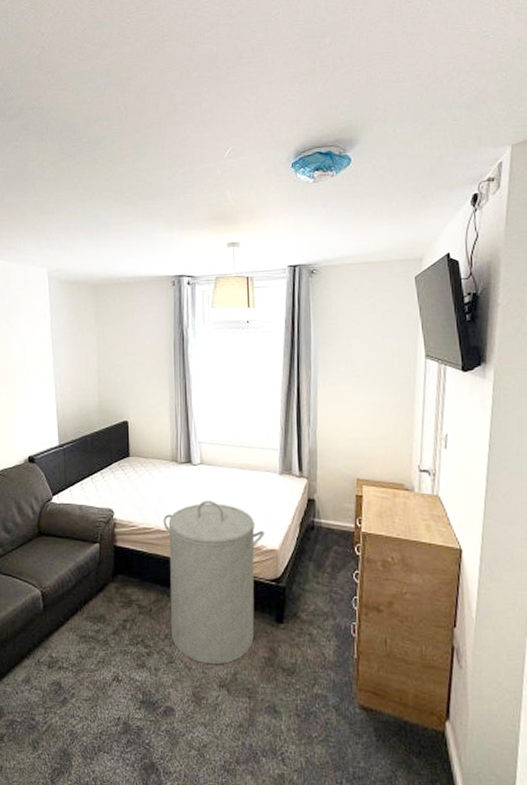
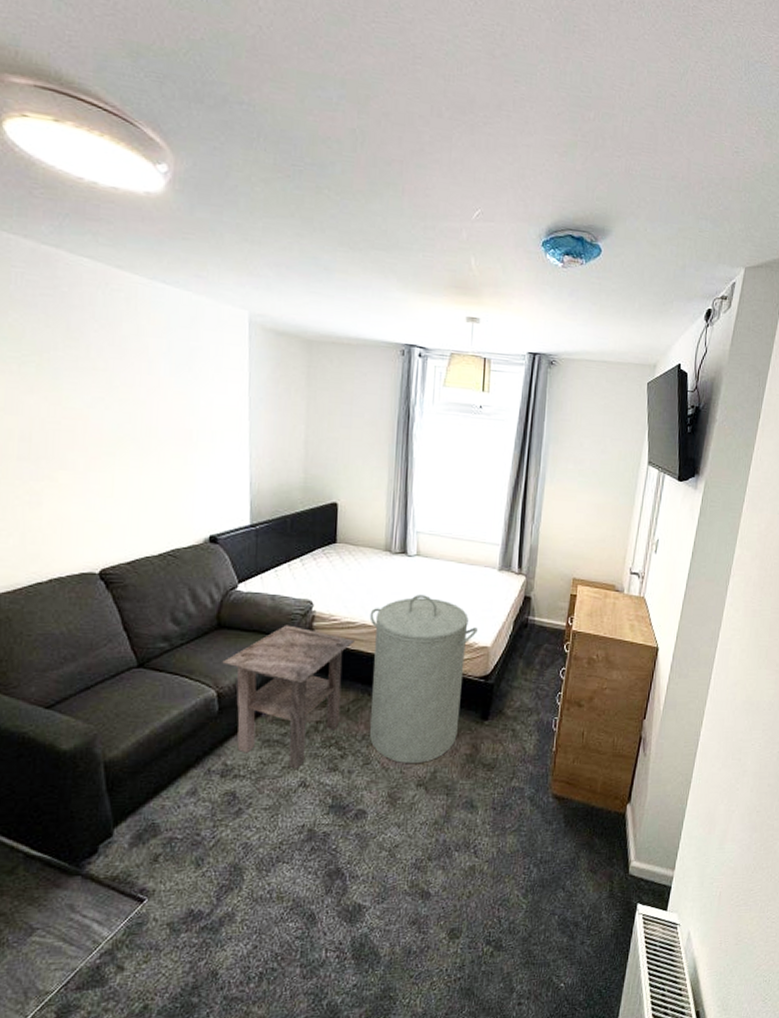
side table: none [44,531,152,664] -> present [222,625,355,769]

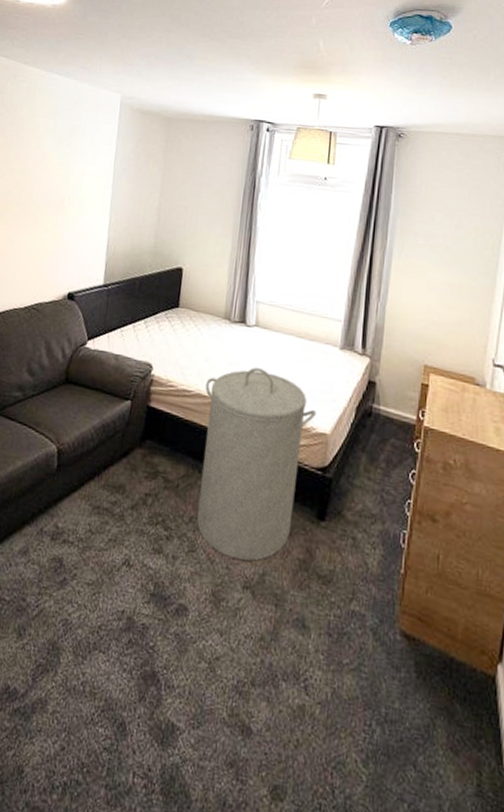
side table: present [222,625,355,769] -> none [65,386,189,544]

